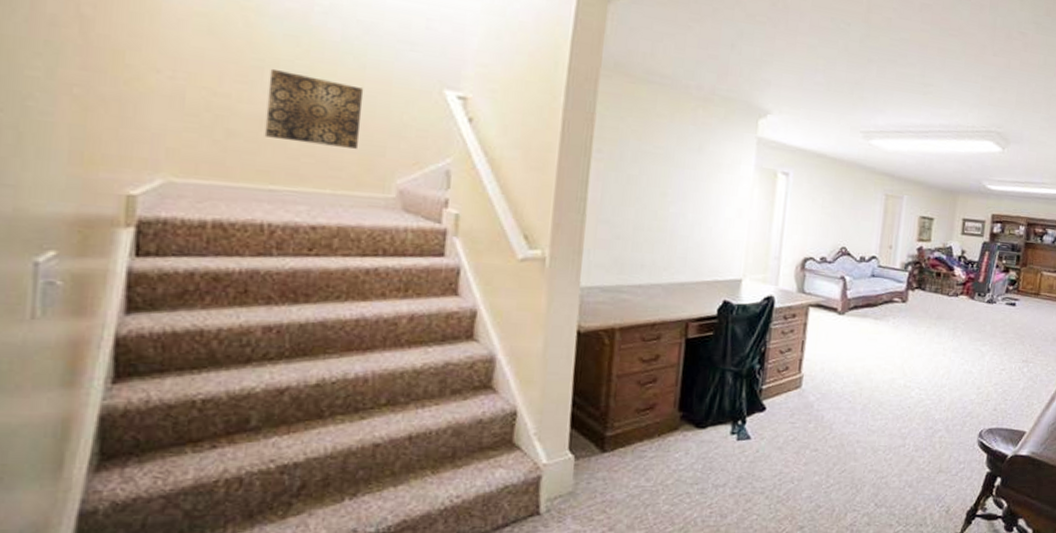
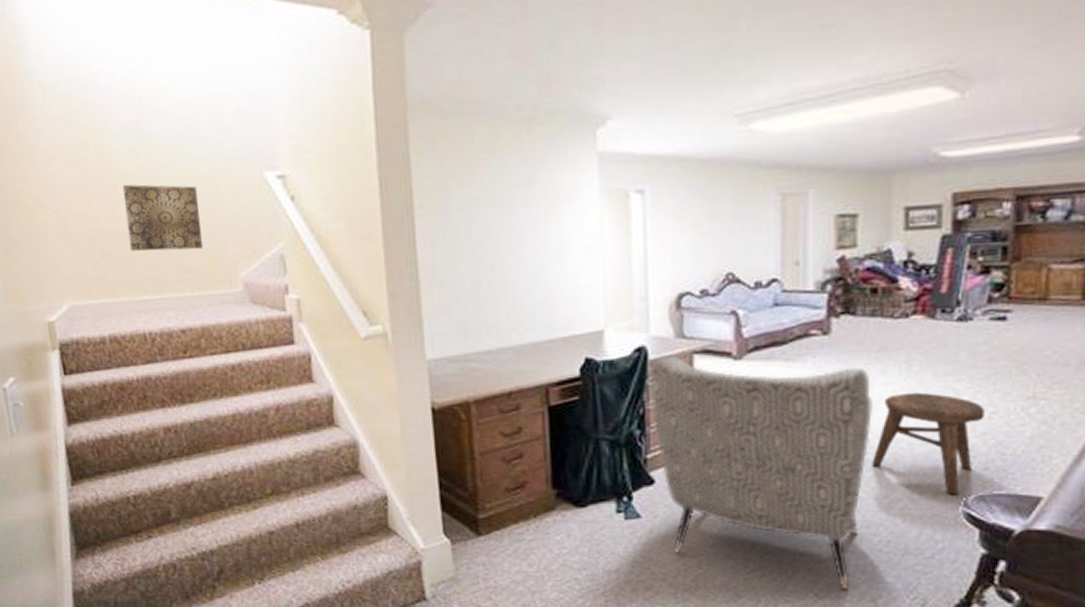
armchair: none [771,305,930,501] -> present [649,355,873,591]
stool: none [924,351,998,428] -> present [872,392,984,495]

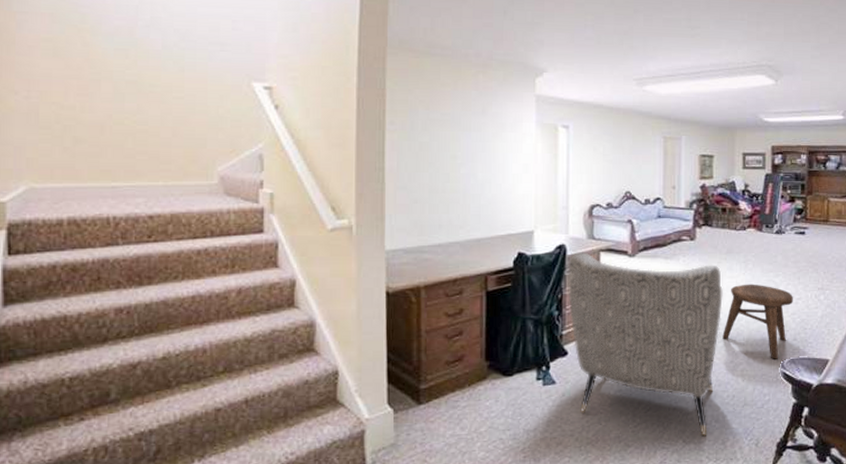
wall art: present [122,184,204,251] -> none [105,80,184,143]

